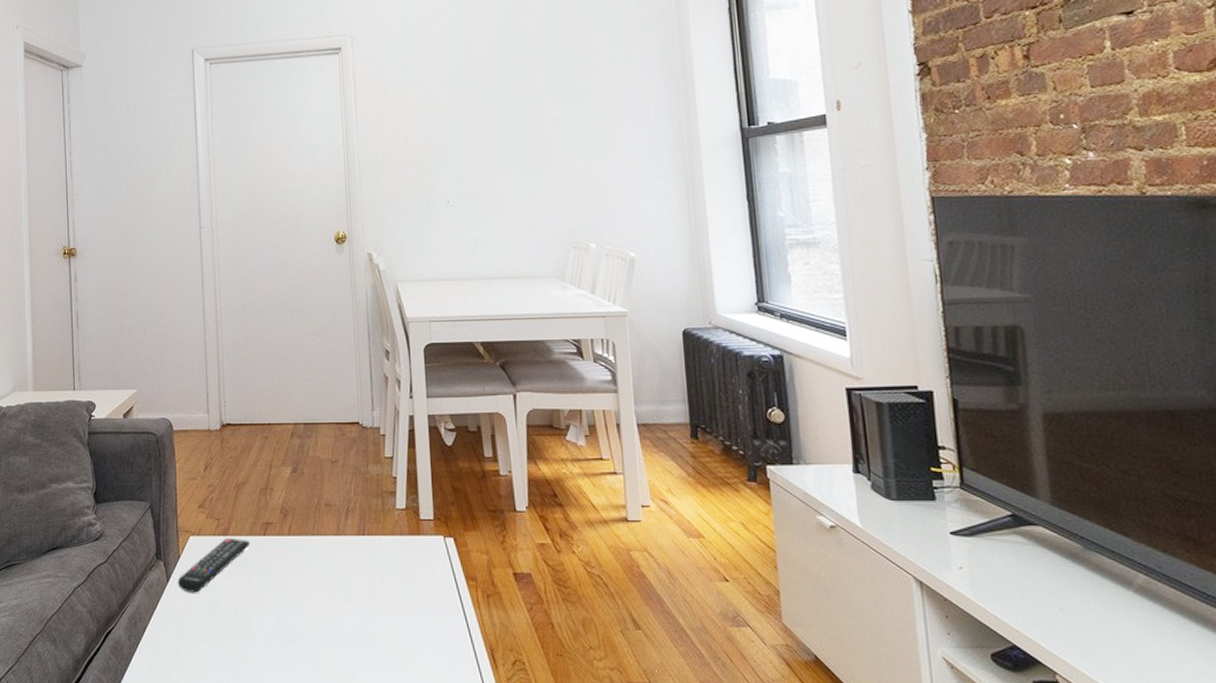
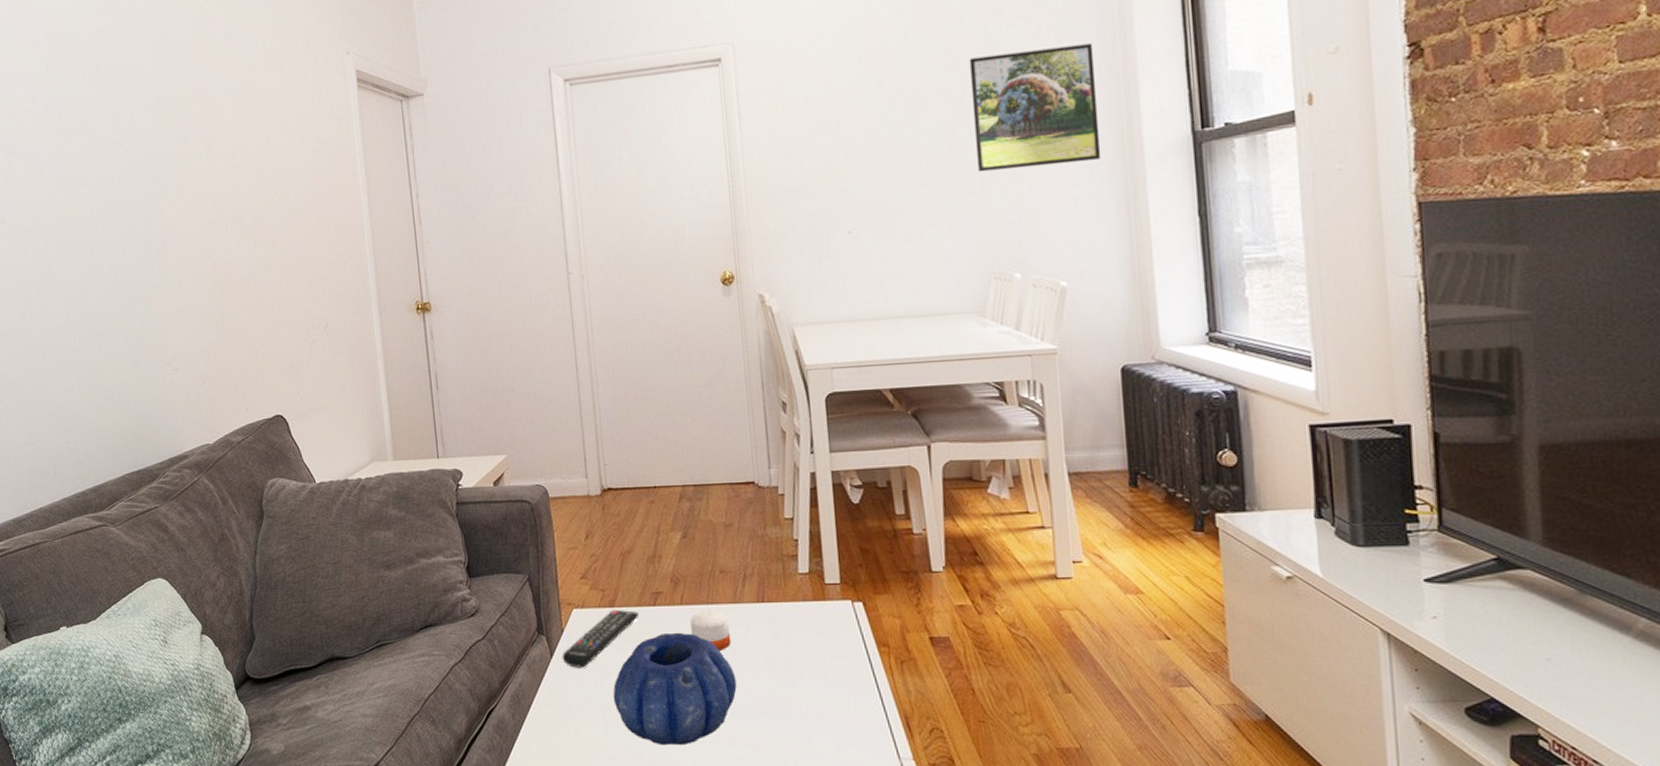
decorative bowl: none [223,561,337,671] -> present [613,632,737,746]
candle: none [296,542,334,580] -> present [689,611,732,650]
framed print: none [552,50,664,155] -> present [969,43,1102,173]

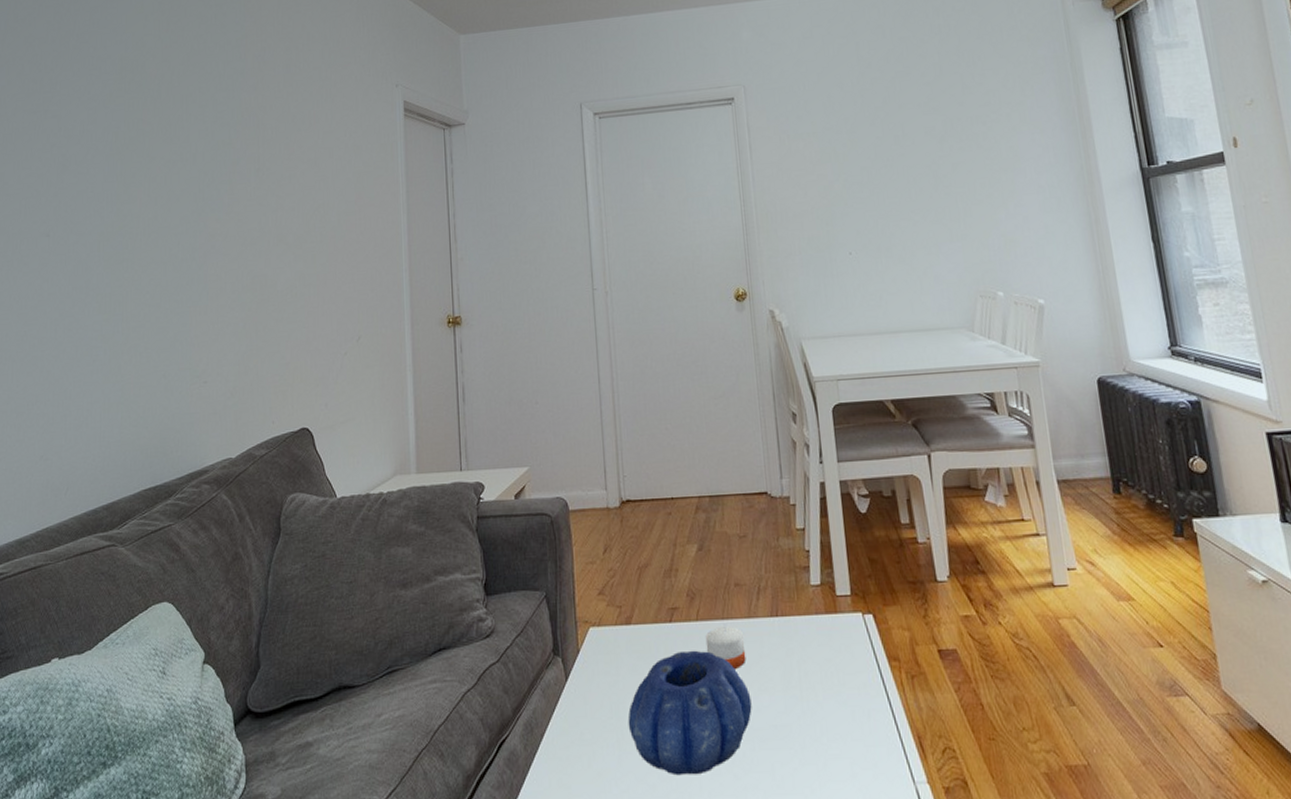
remote control: present [561,609,640,668] -> none [577,626,656,691]
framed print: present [969,43,1102,173] -> none [948,92,1066,201]

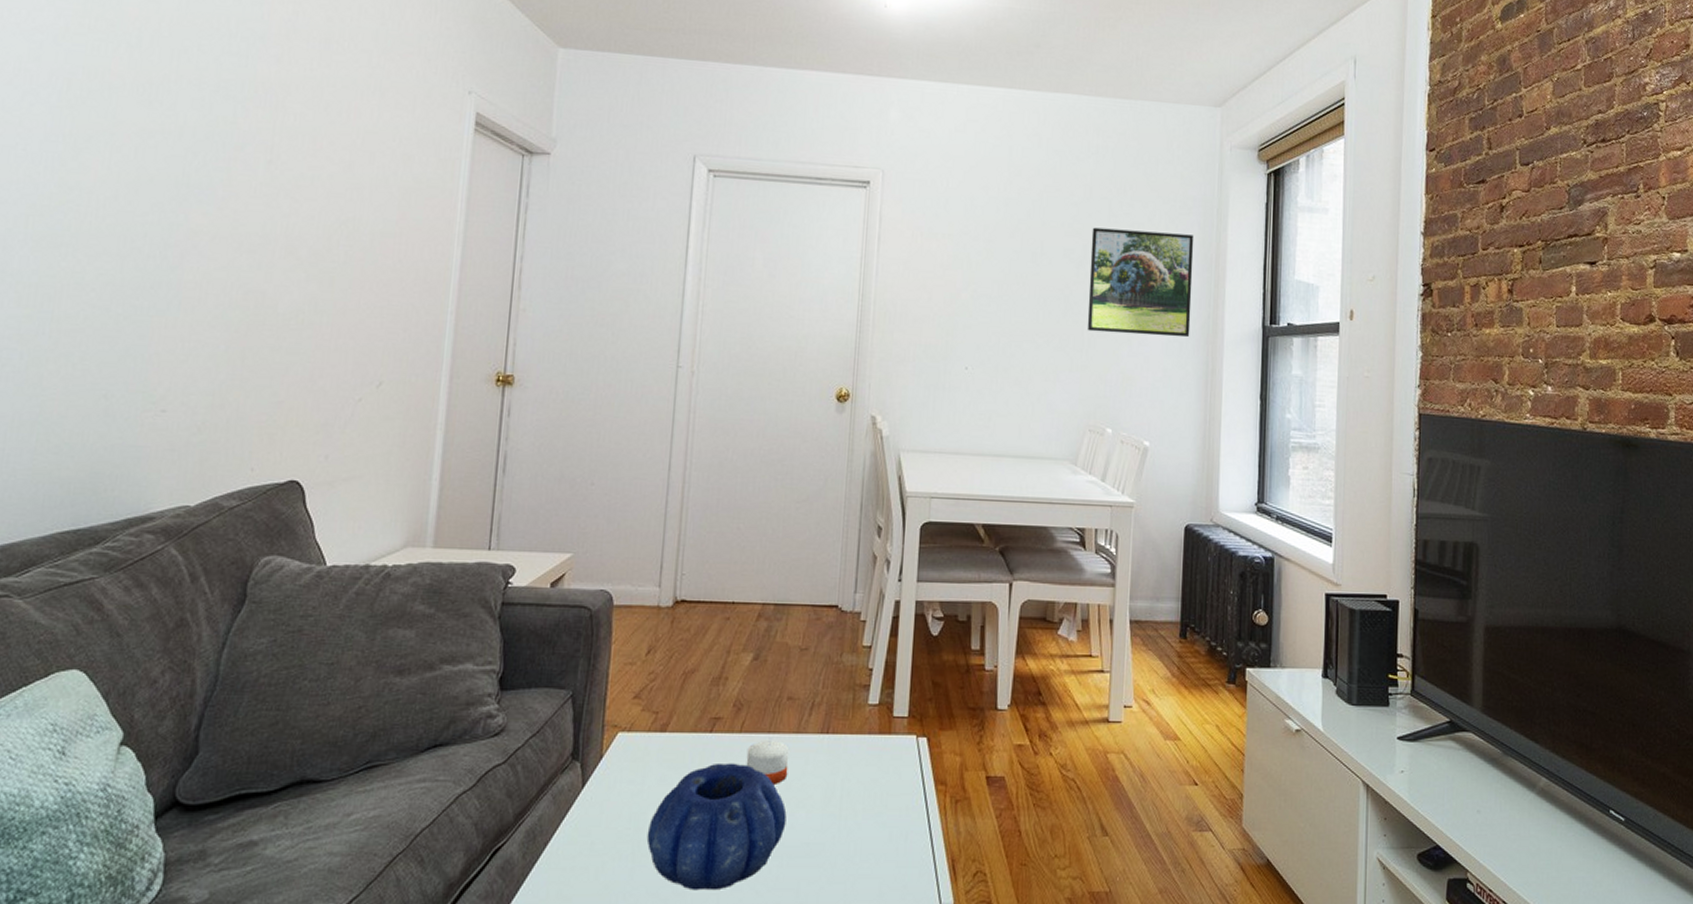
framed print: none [948,92,1066,201] -> present [1087,227,1194,338]

